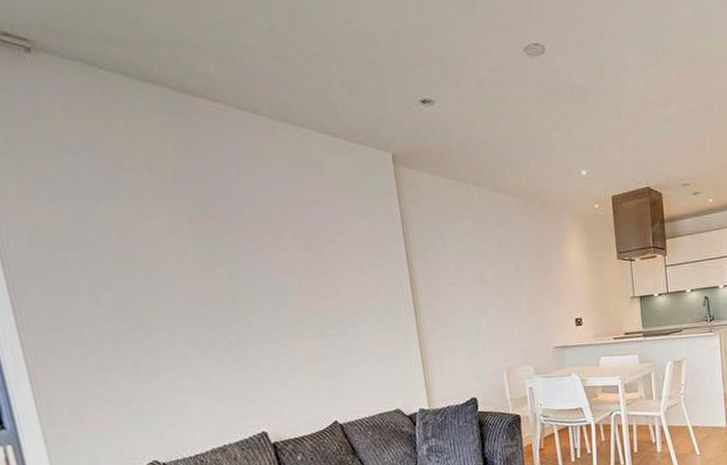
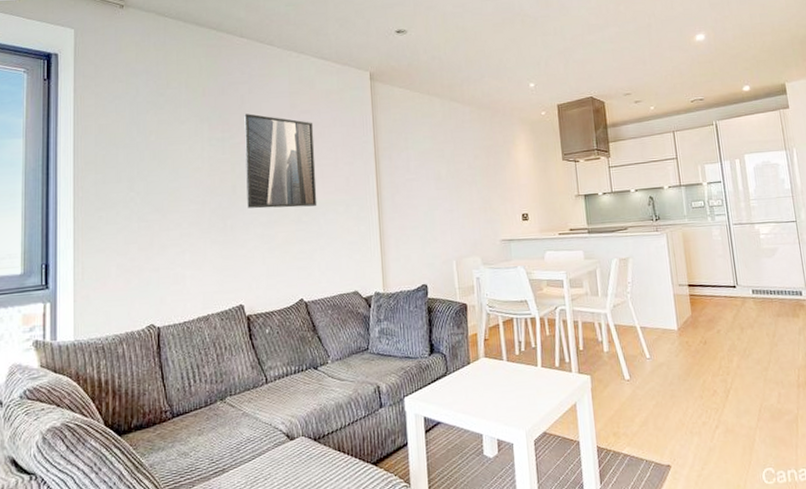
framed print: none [234,205,343,322] -> present [244,114,317,209]

